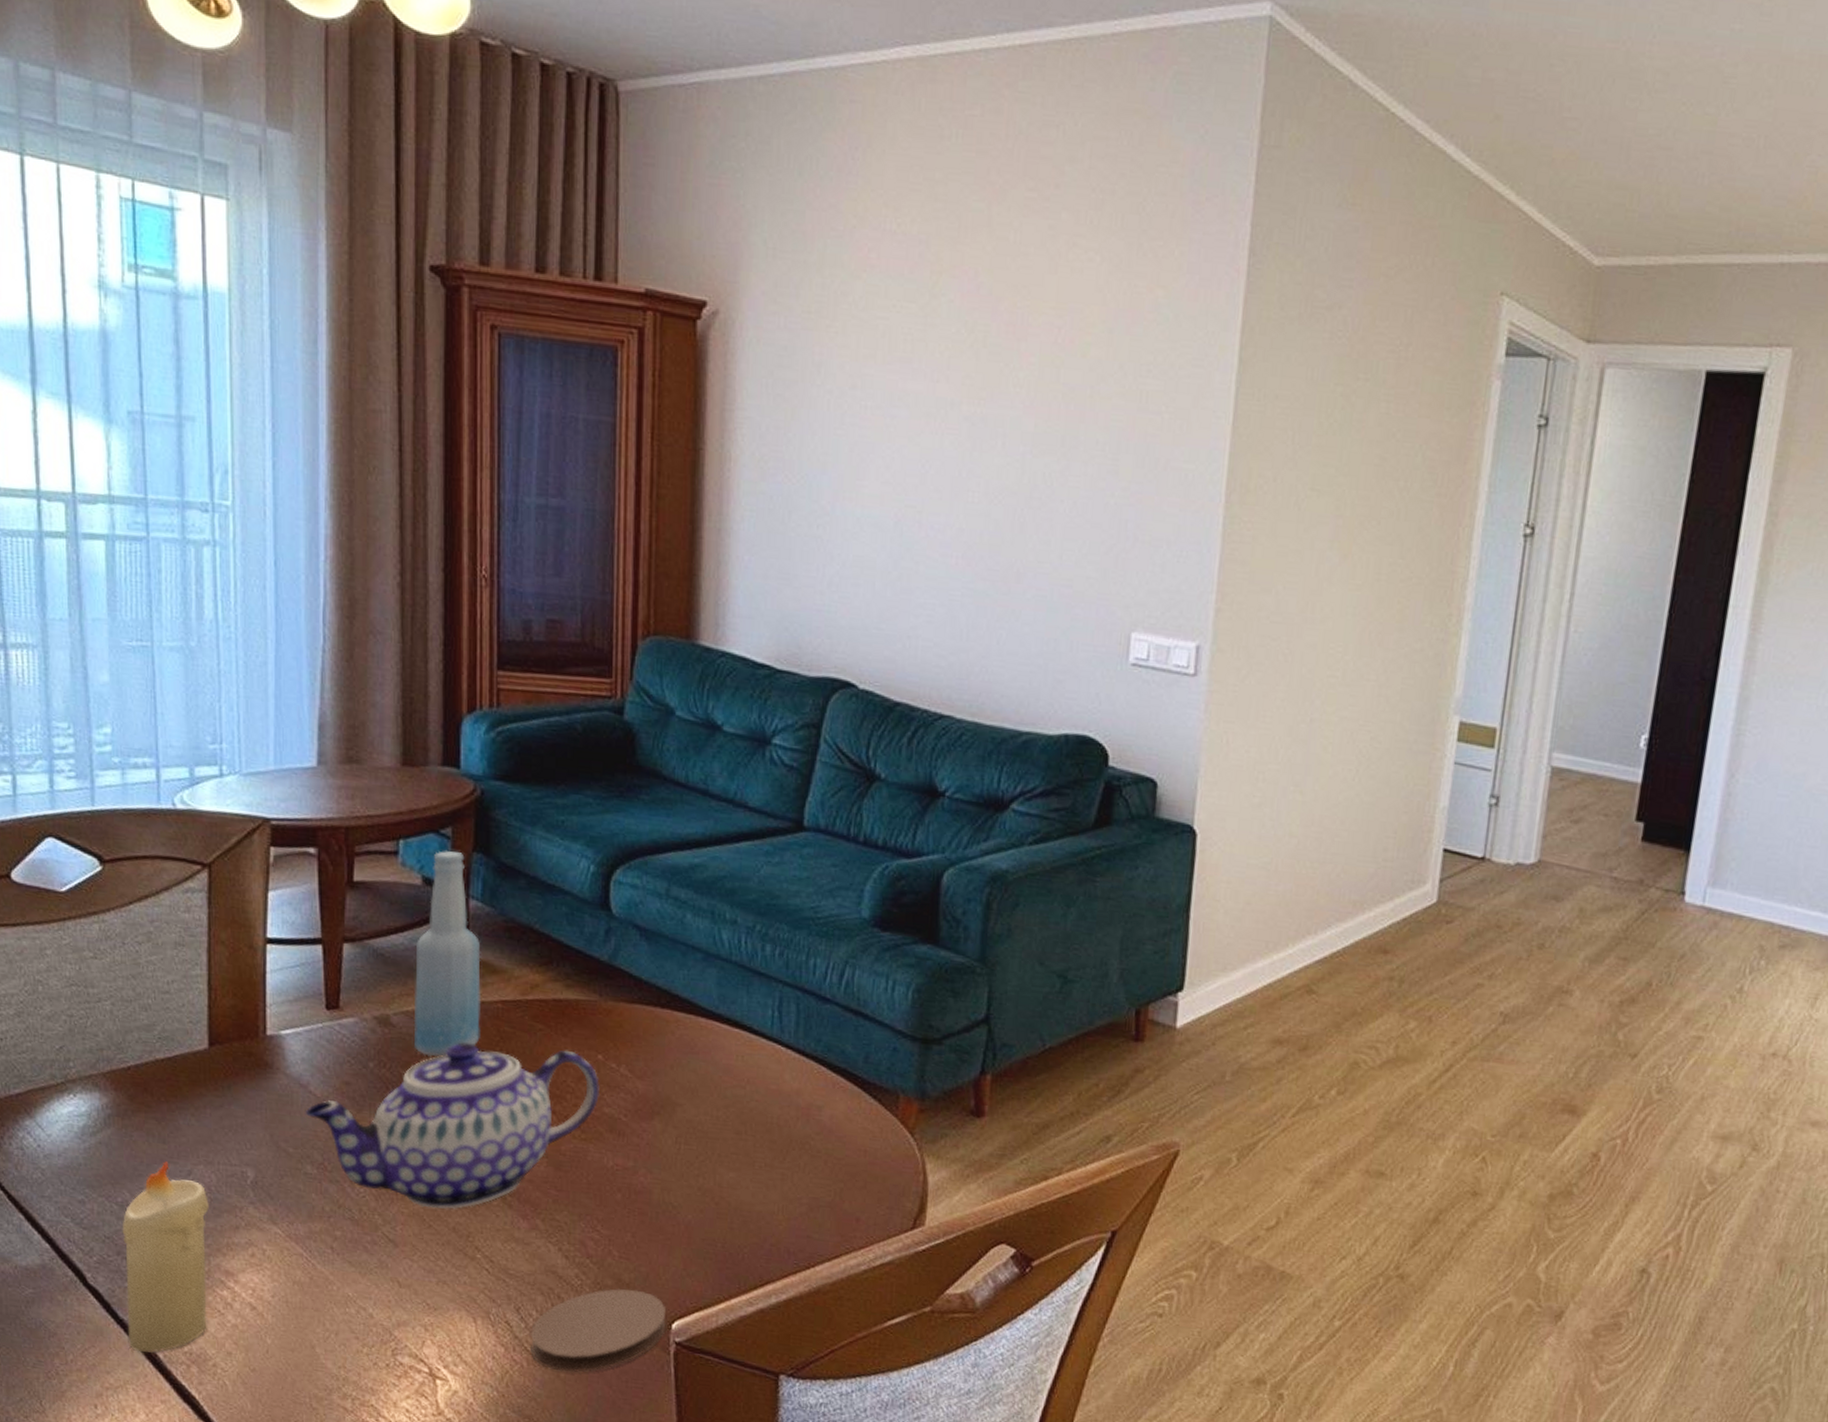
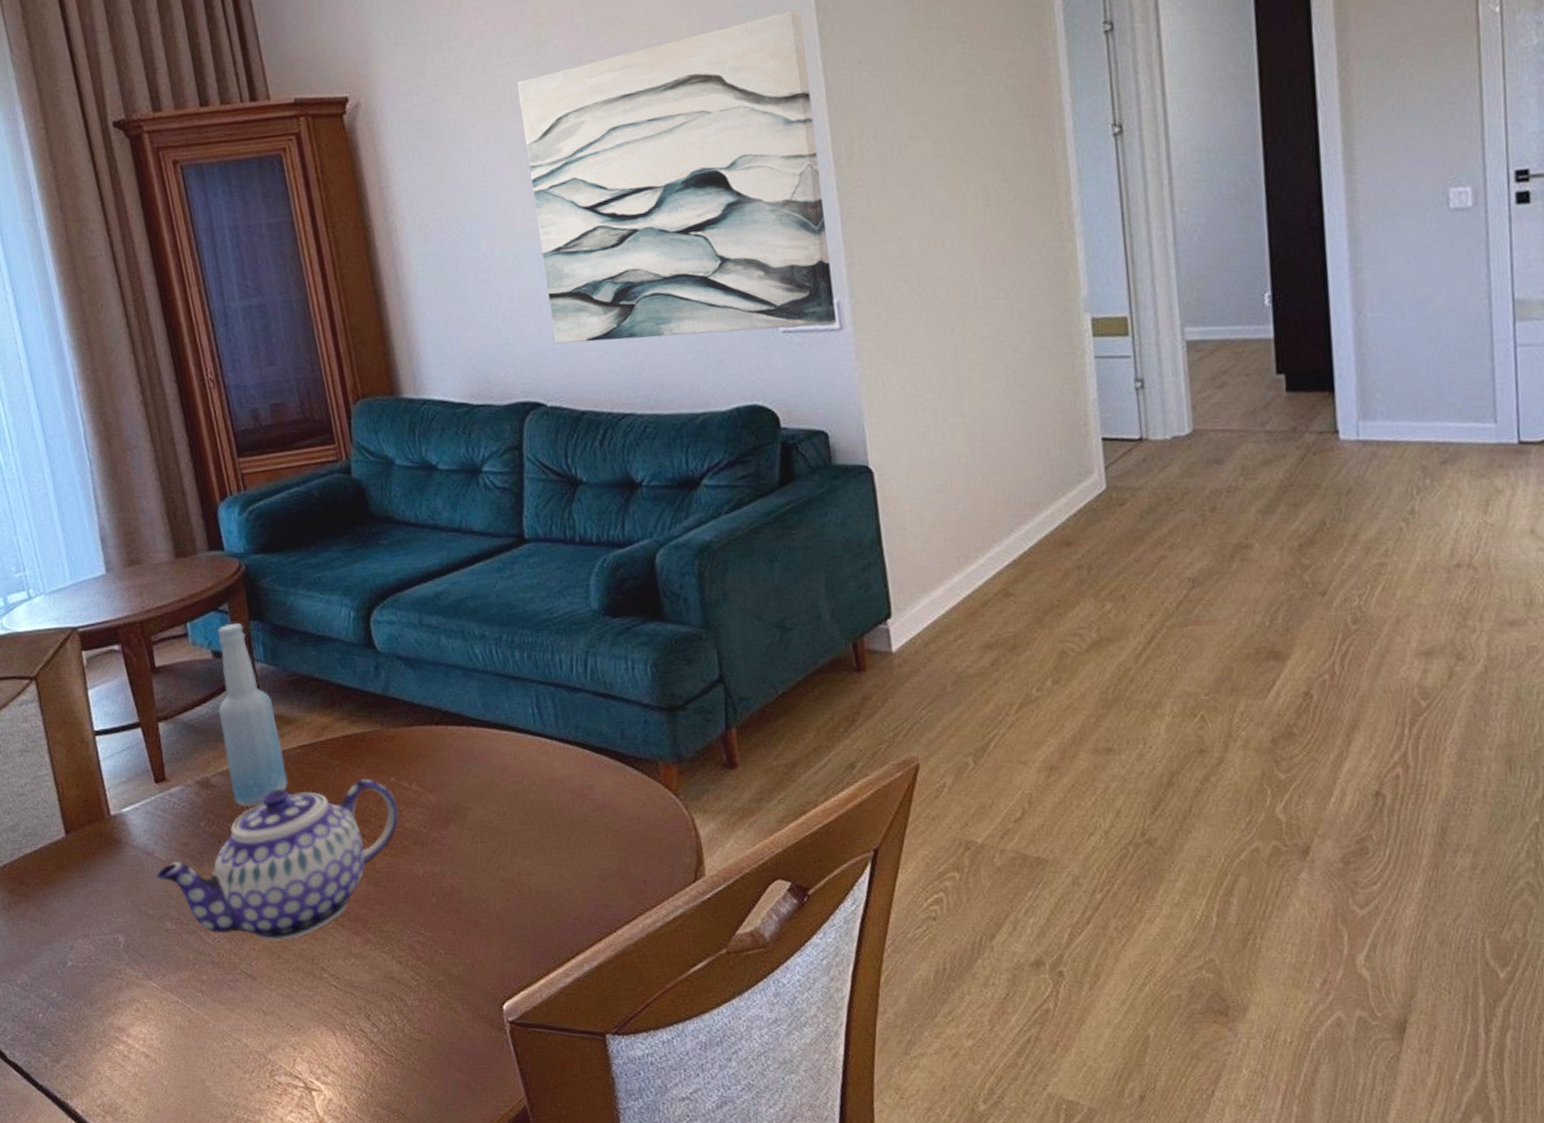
candle: present [122,1162,209,1353] -> none [25,941,112,1112]
coaster: present [529,1288,667,1373] -> none [382,980,498,1066]
wall art: none [883,323,1225,668] -> present [517,10,837,344]

